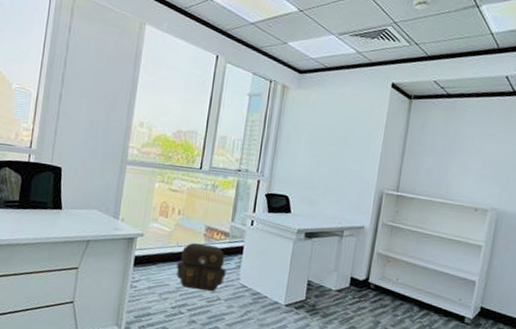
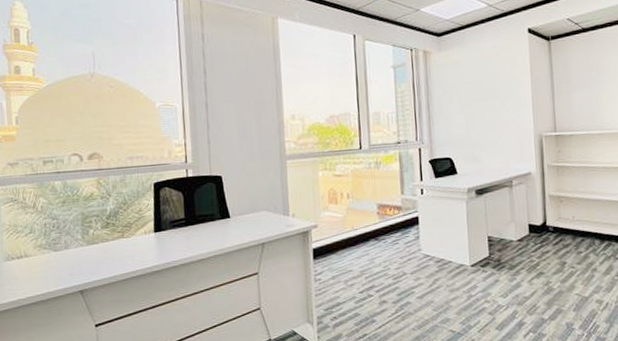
backpack: present [176,242,226,291] -> none [356,222,407,269]

